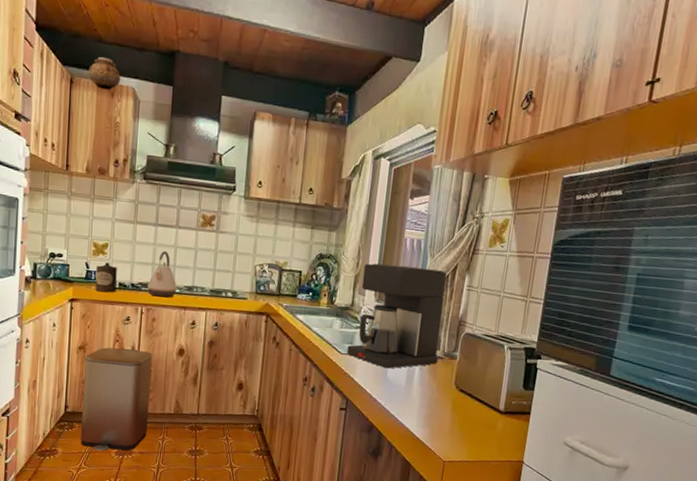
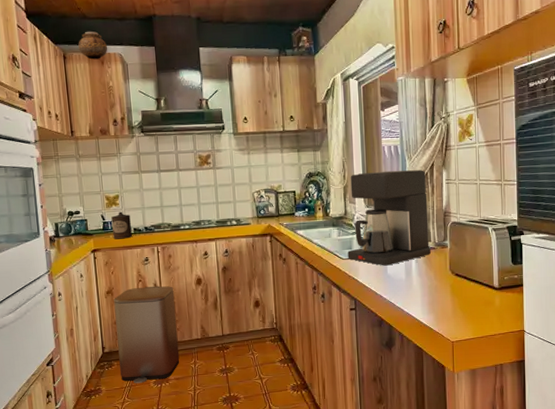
kettle: present [146,251,177,298] -> none [159,193,186,235]

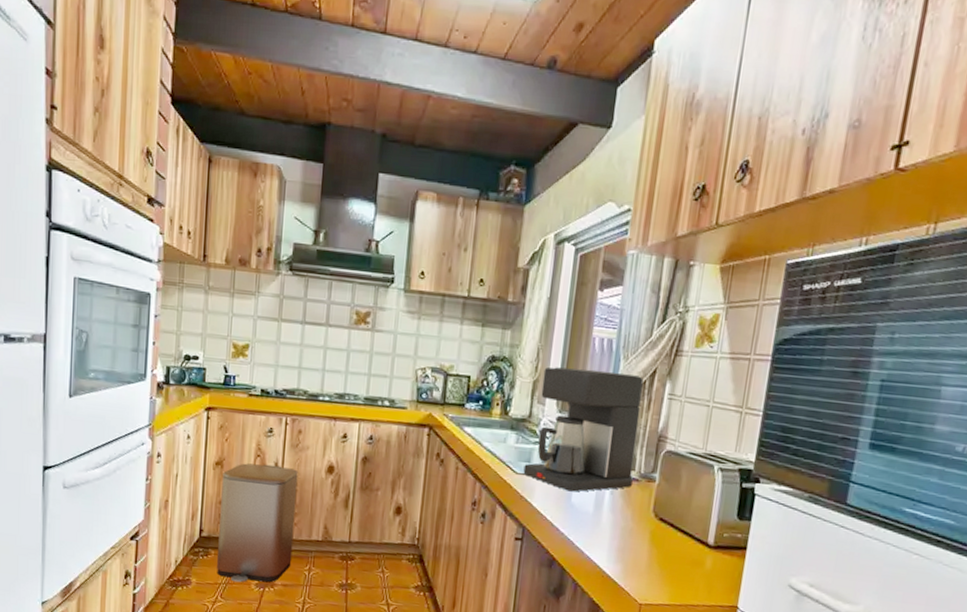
decorative pot: present [78,31,108,60] -> none [229,132,265,170]
canister: present [111,212,132,240] -> none [234,365,259,401]

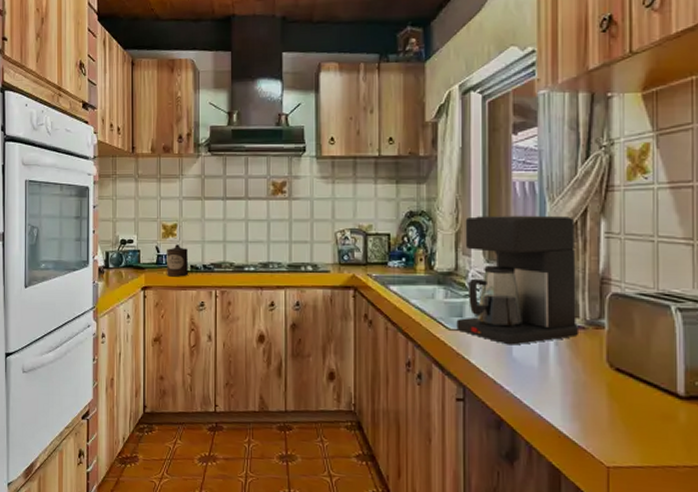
pedal bin: present [217,463,298,583] -> none [161,337,231,458]
canister: none [234,365,259,401] -> present [167,244,188,277]

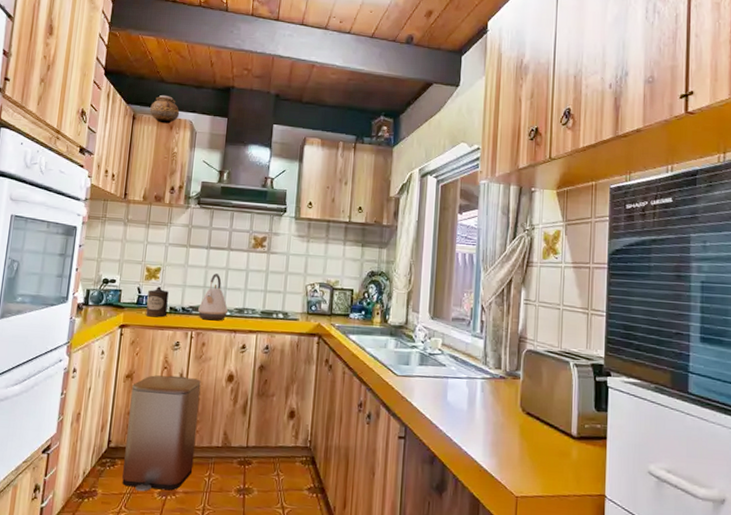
decorative pot: none [148,35,180,67] -> present [150,95,180,124]
pedal bin: none [161,337,231,458] -> present [122,375,201,492]
kettle: none [219,226,251,278] -> present [197,273,228,321]
coffee maker: present [456,215,578,345] -> none [403,279,502,391]

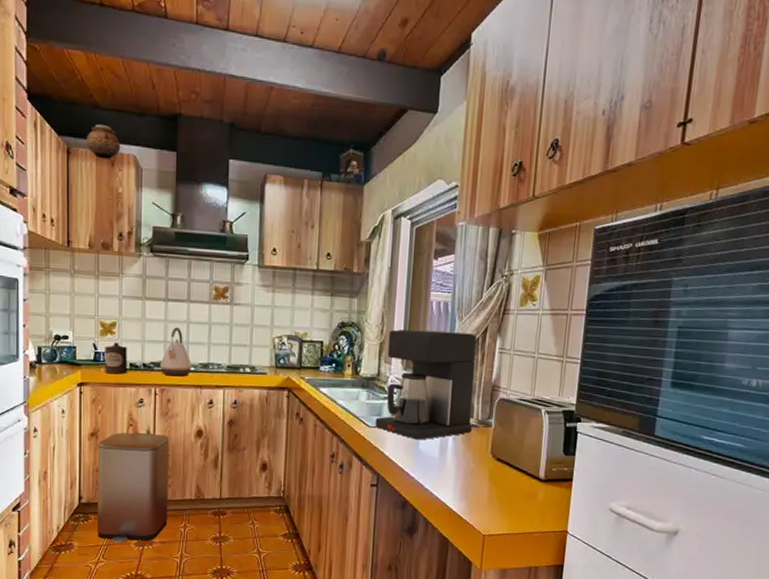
coffee maker: none [403,279,502,391] -> present [375,329,477,440]

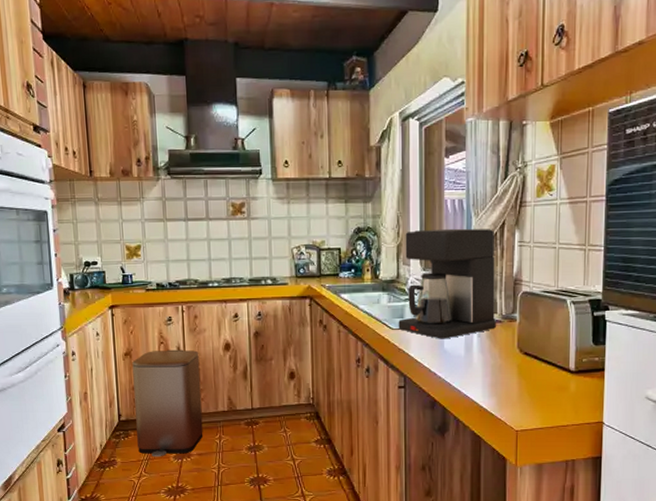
decorative pot: present [86,125,121,159] -> none [100,57,133,90]
canister: present [105,342,127,375] -> none [132,264,154,295]
kettle: present [159,327,192,377] -> none [184,245,215,293]

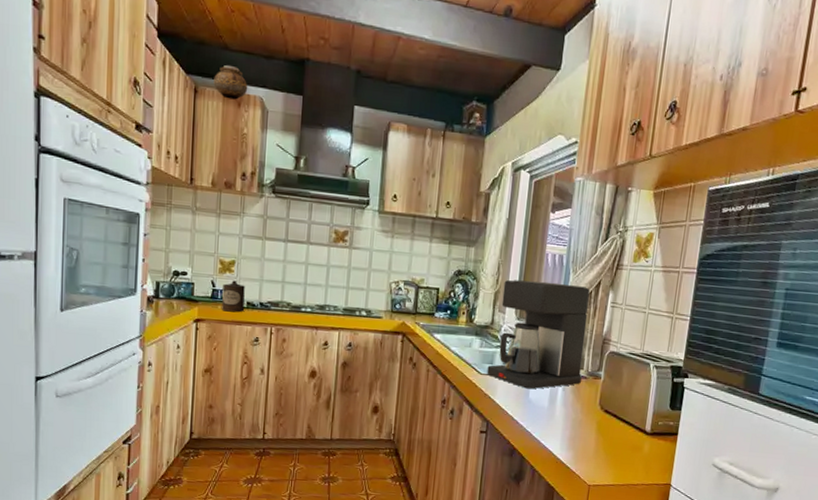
decorative pot: none [100,57,133,90] -> present [213,65,248,100]
canister: none [132,264,154,295] -> present [222,280,245,312]
pedal bin: present [132,349,203,457] -> none [207,370,283,480]

